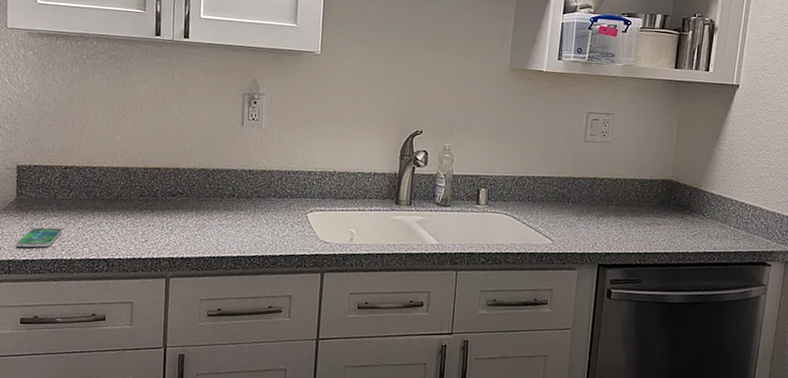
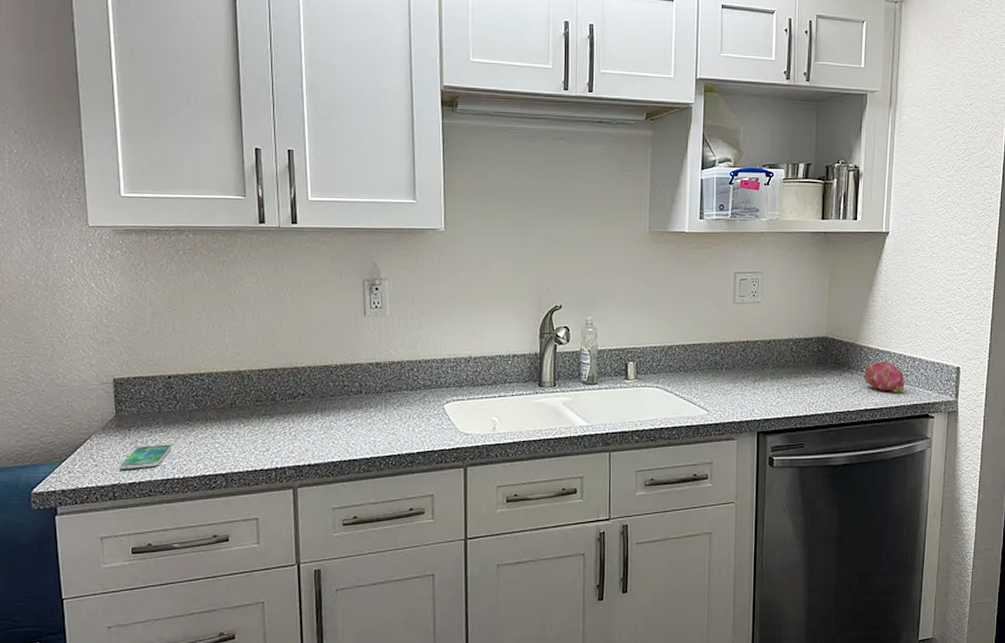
fruit: none [704,207,746,239] -> present [863,360,906,393]

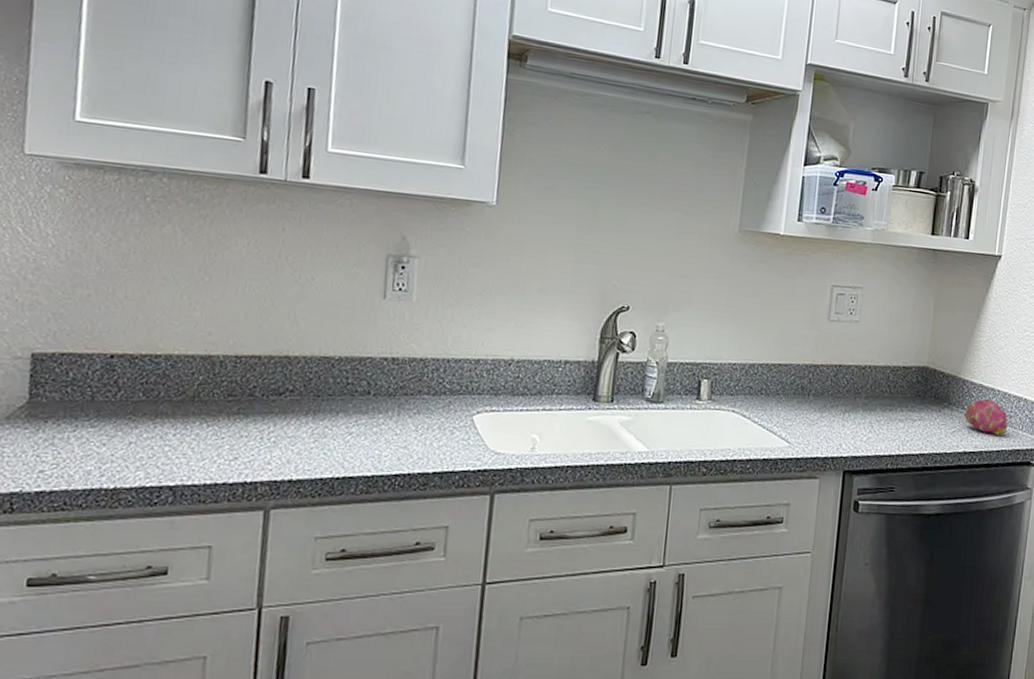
smartphone: present [120,444,173,469] -> none [25,443,105,474]

